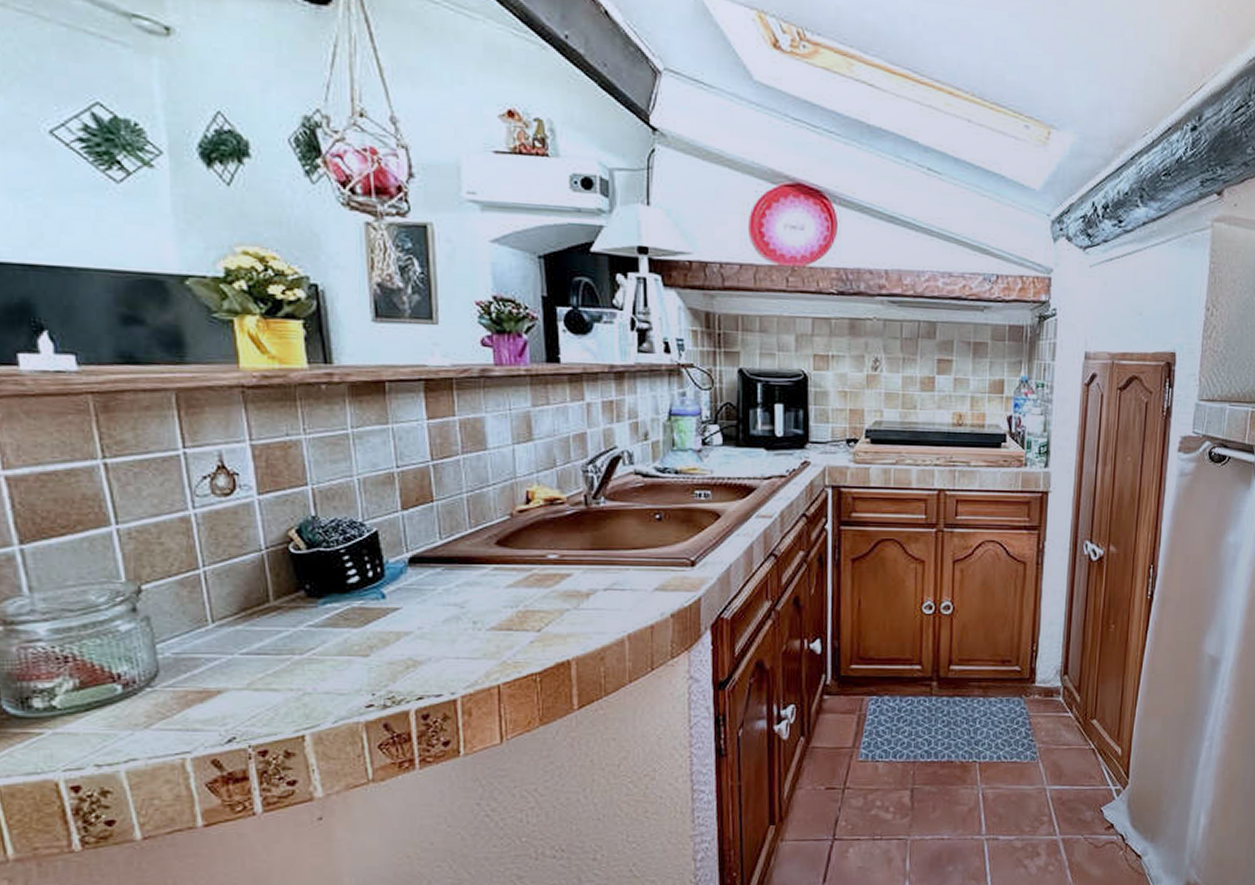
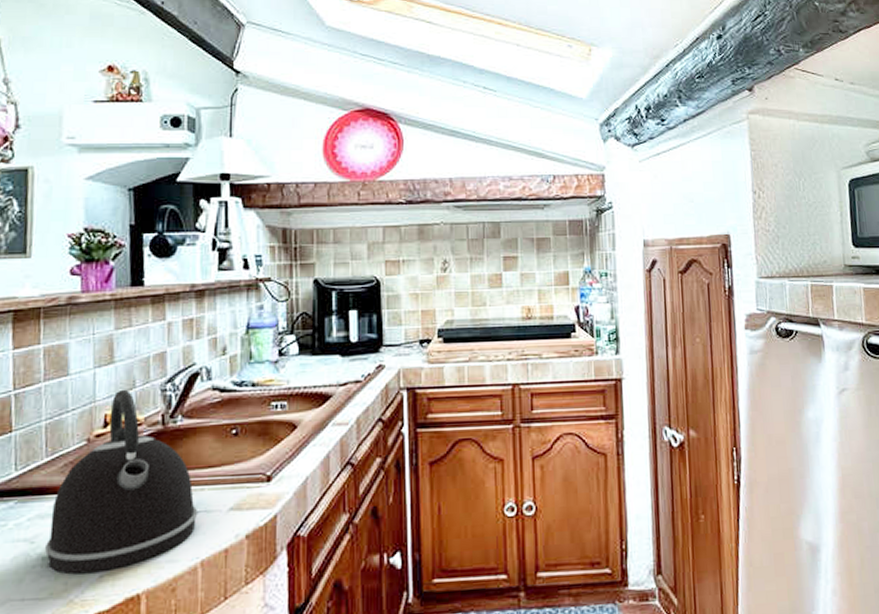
kettle: none [476,467,624,639] -> present [45,389,198,574]

